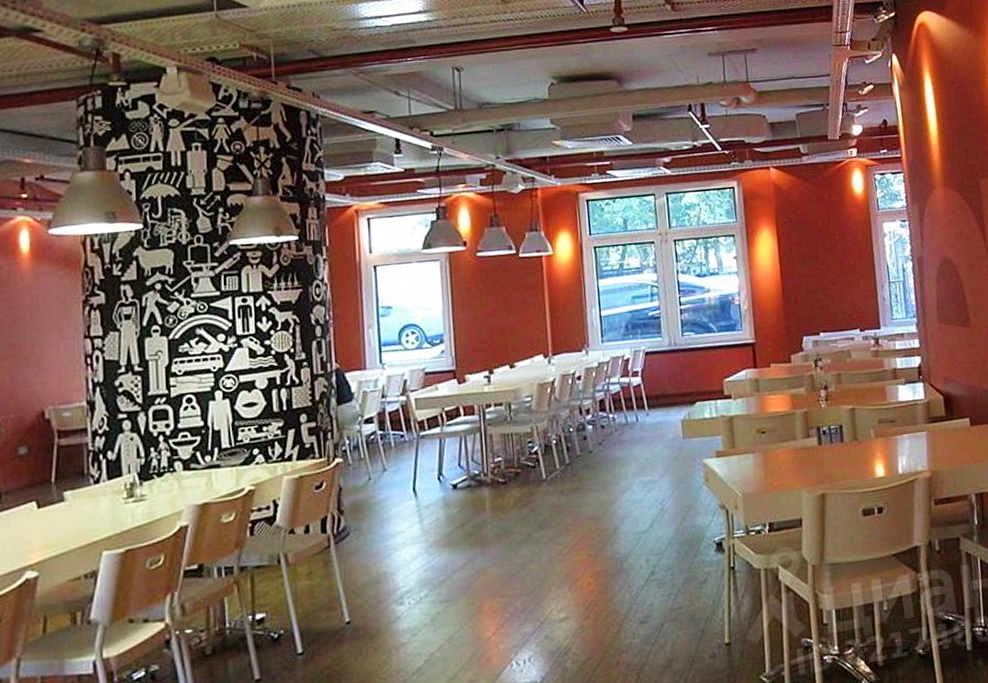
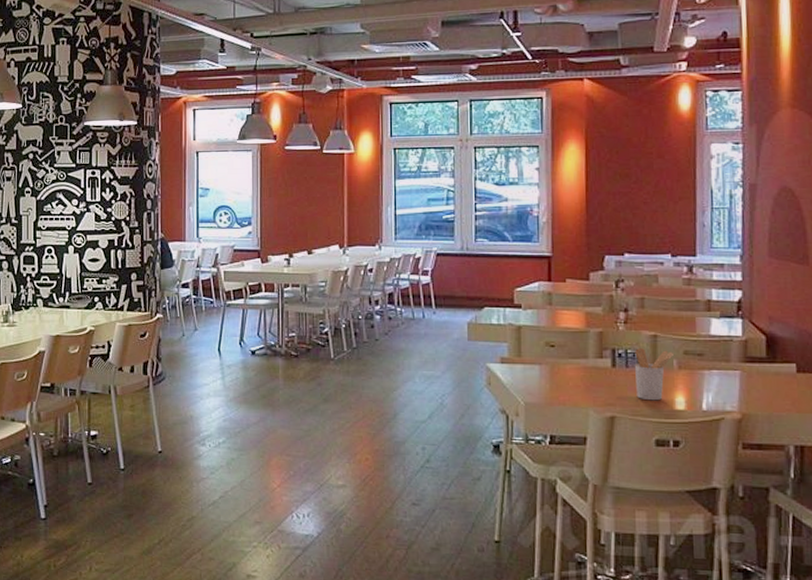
utensil holder: none [837,421,871,473] -> present [635,347,675,401]

